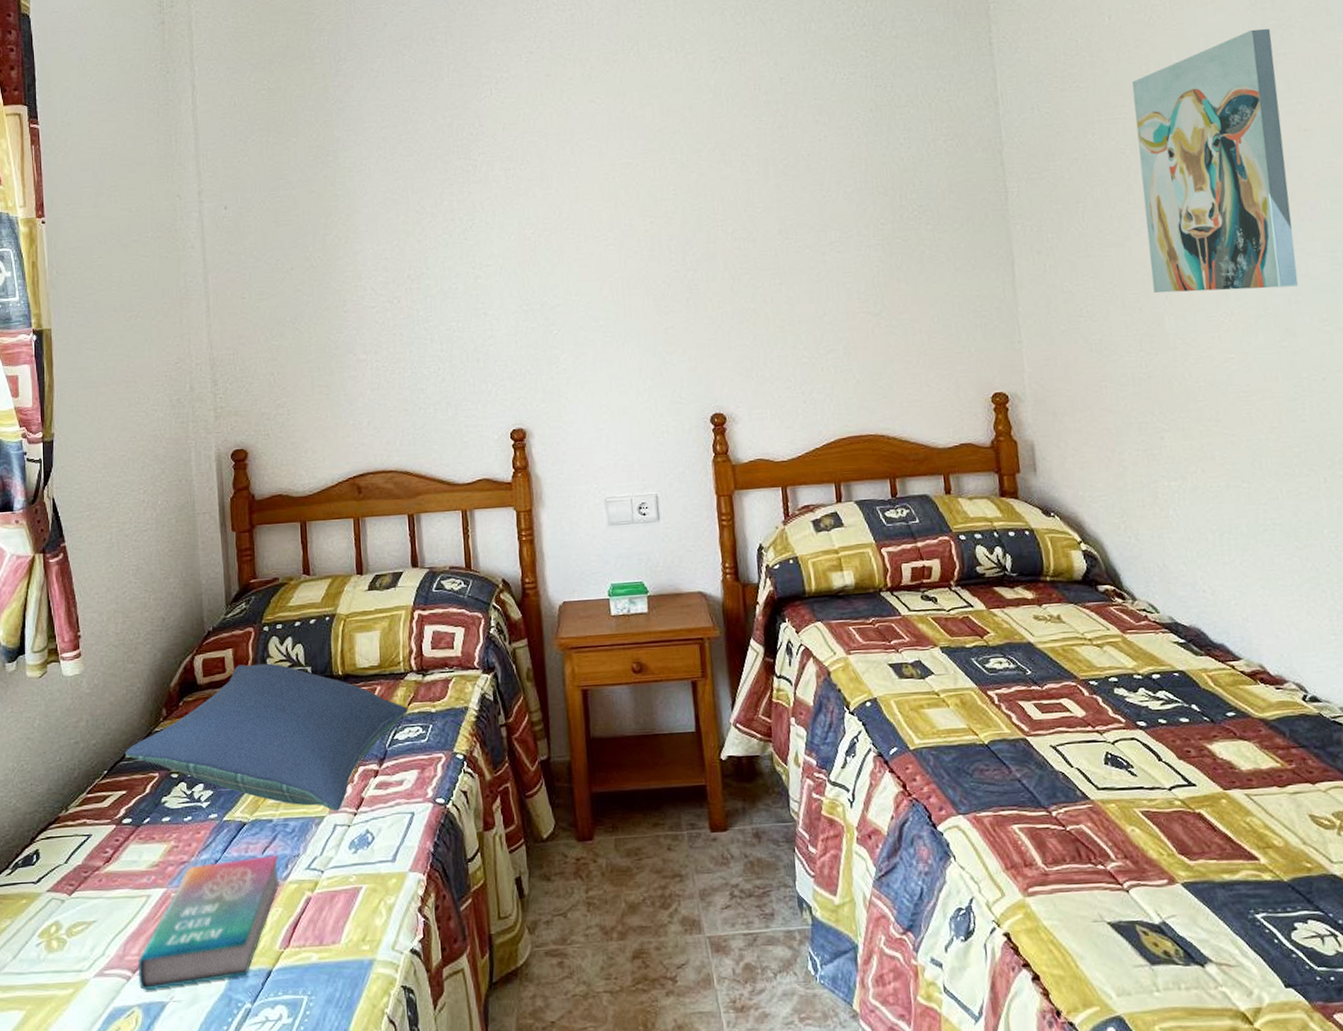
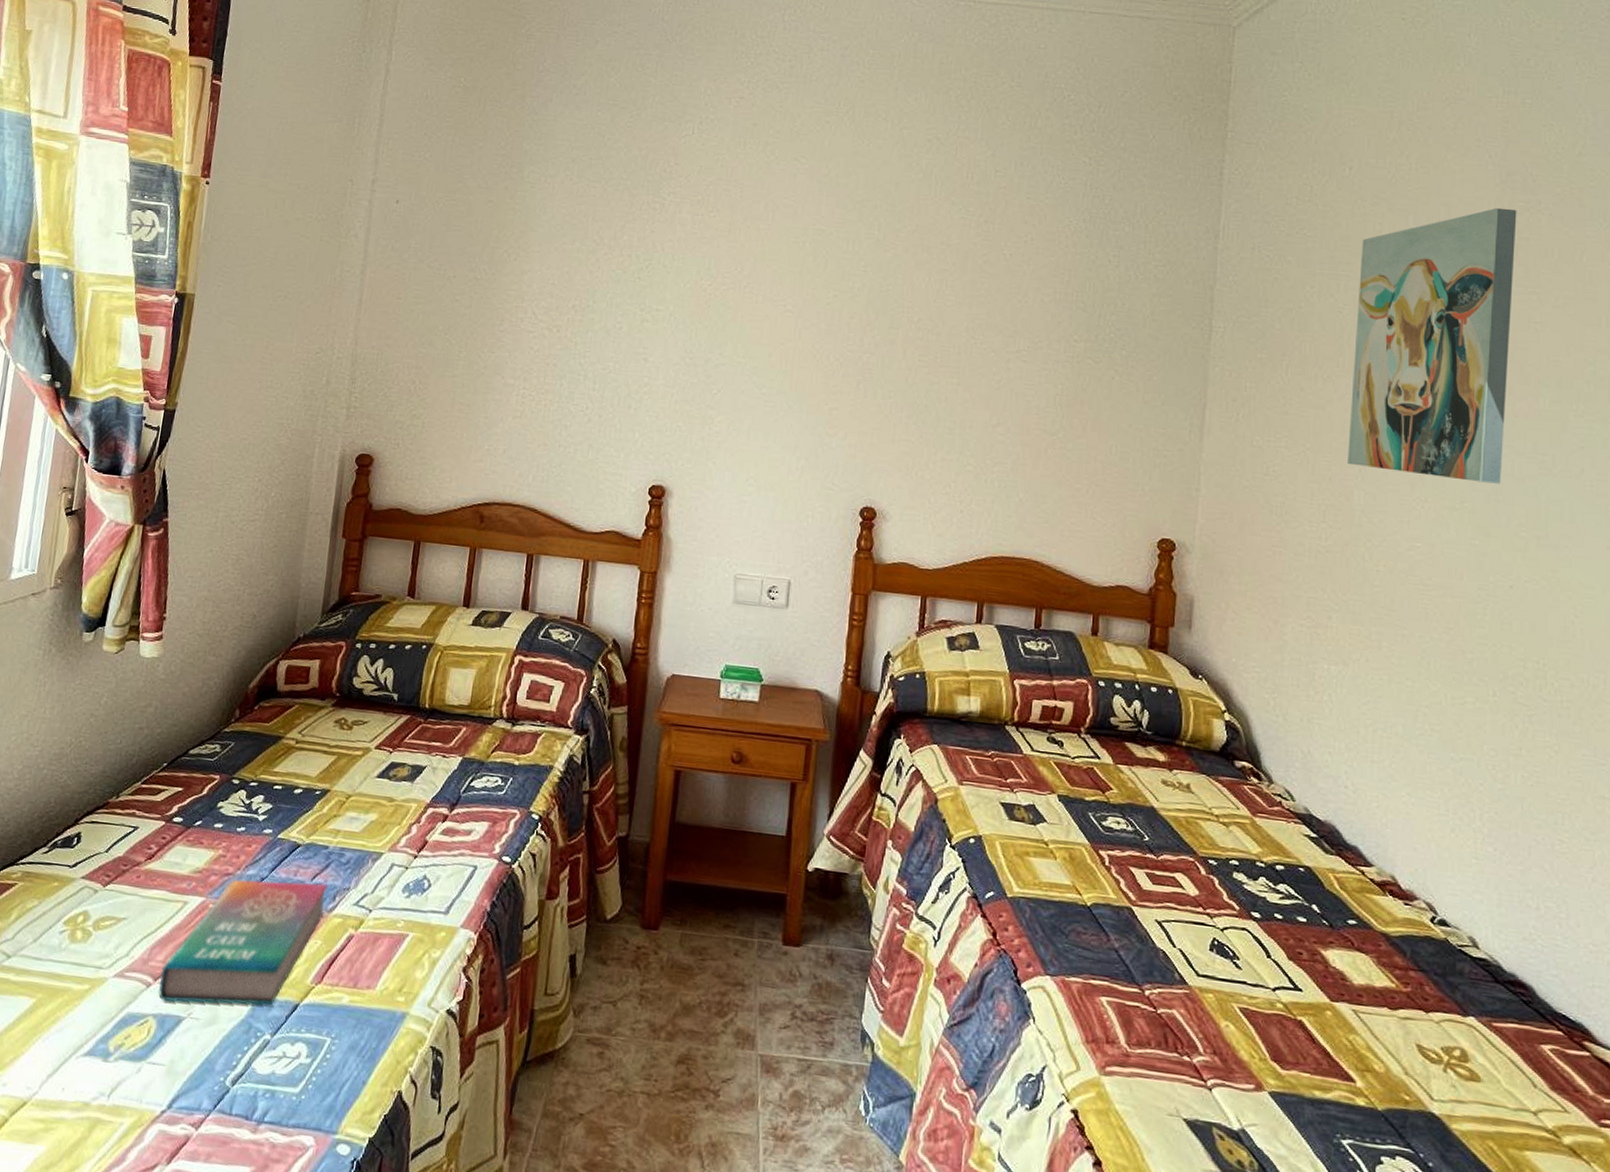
pillow: present [125,663,408,811] -> none [189,678,491,850]

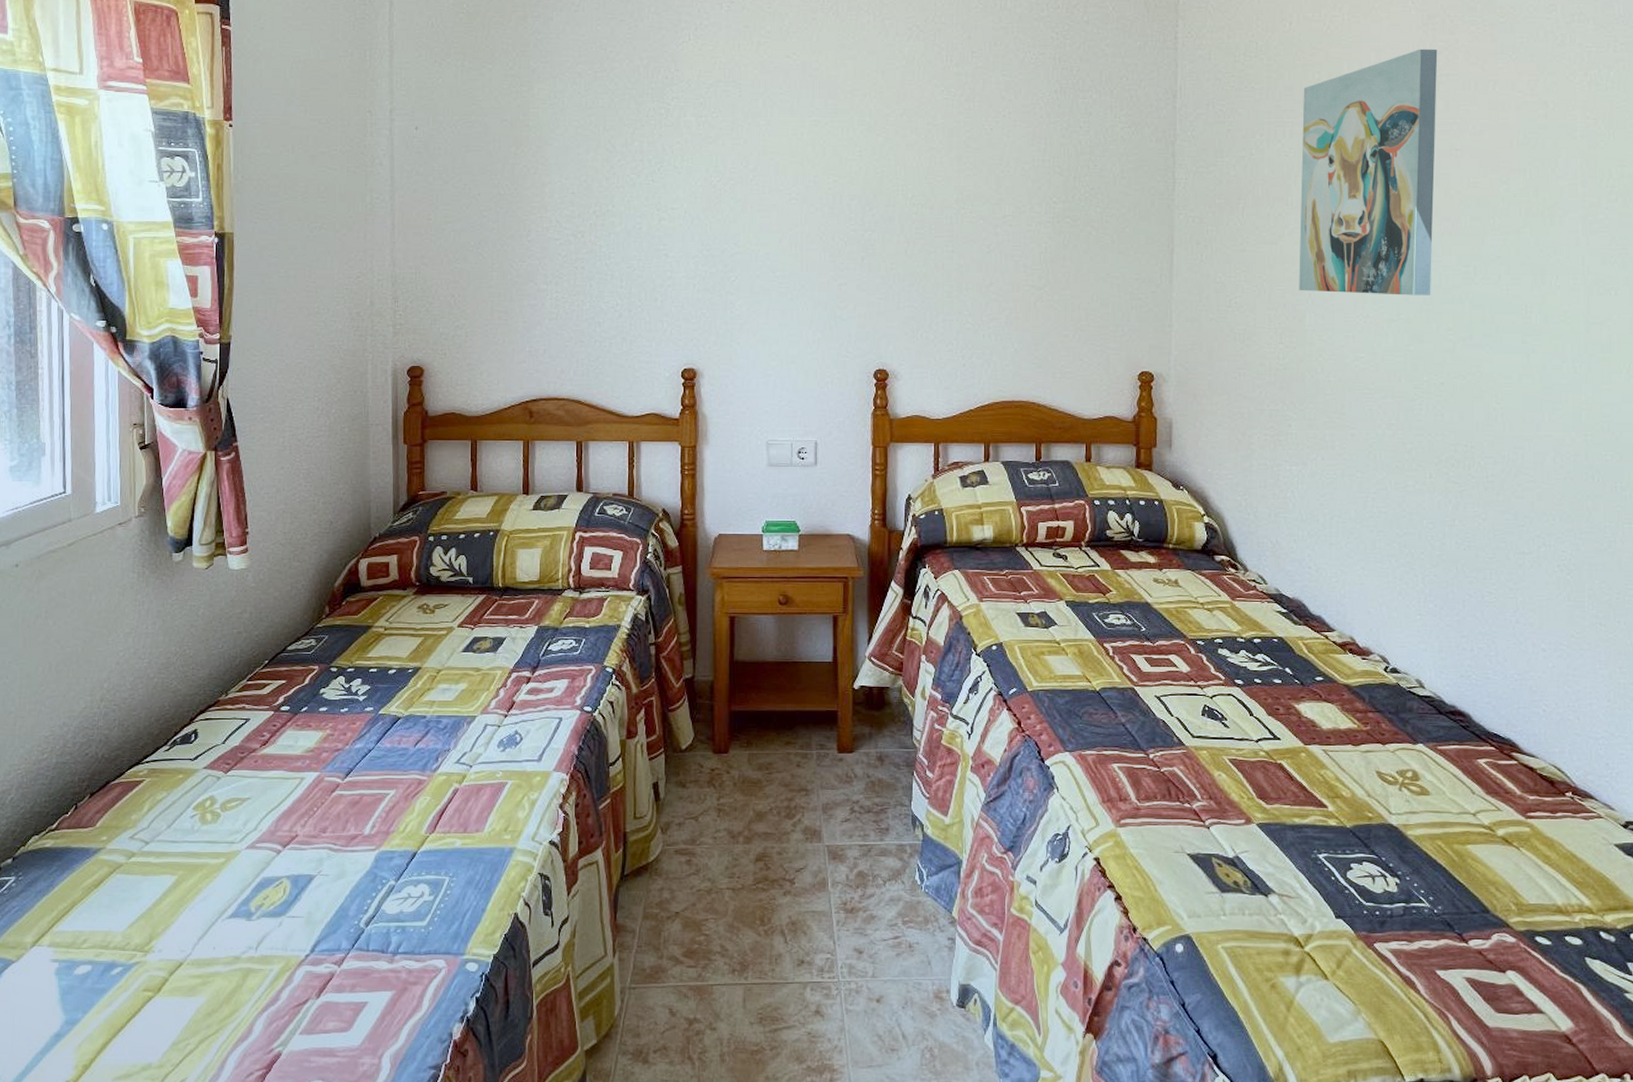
book: present [158,879,328,1006] -> none [288,747,430,864]

